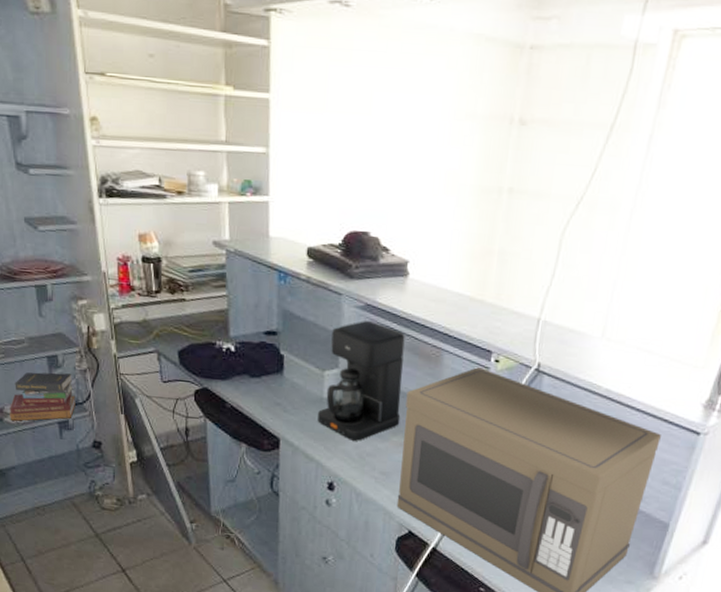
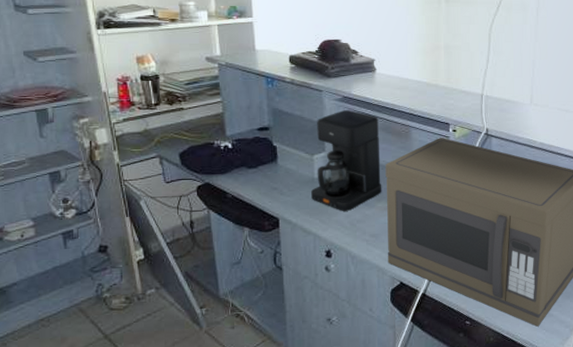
books: present [10,372,75,422] -> none [10,186,79,239]

